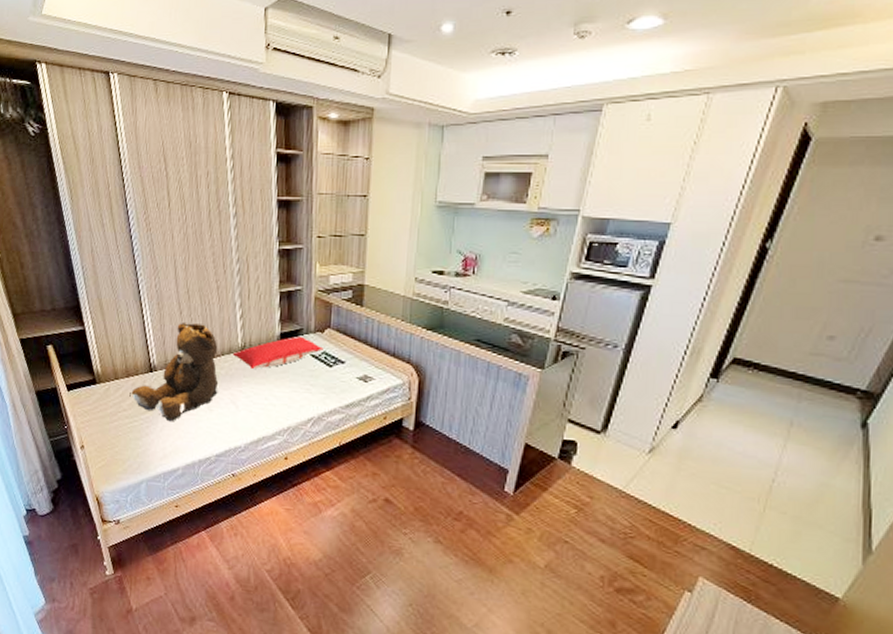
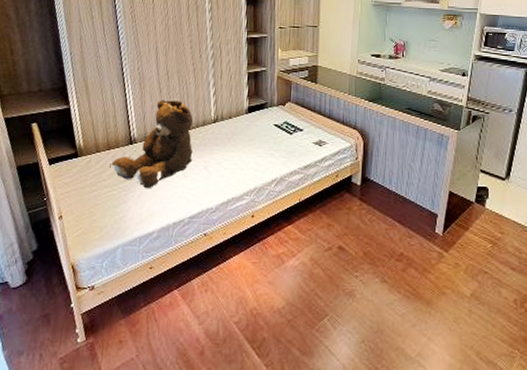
pillow: present [232,336,324,369] -> none [205,109,285,138]

